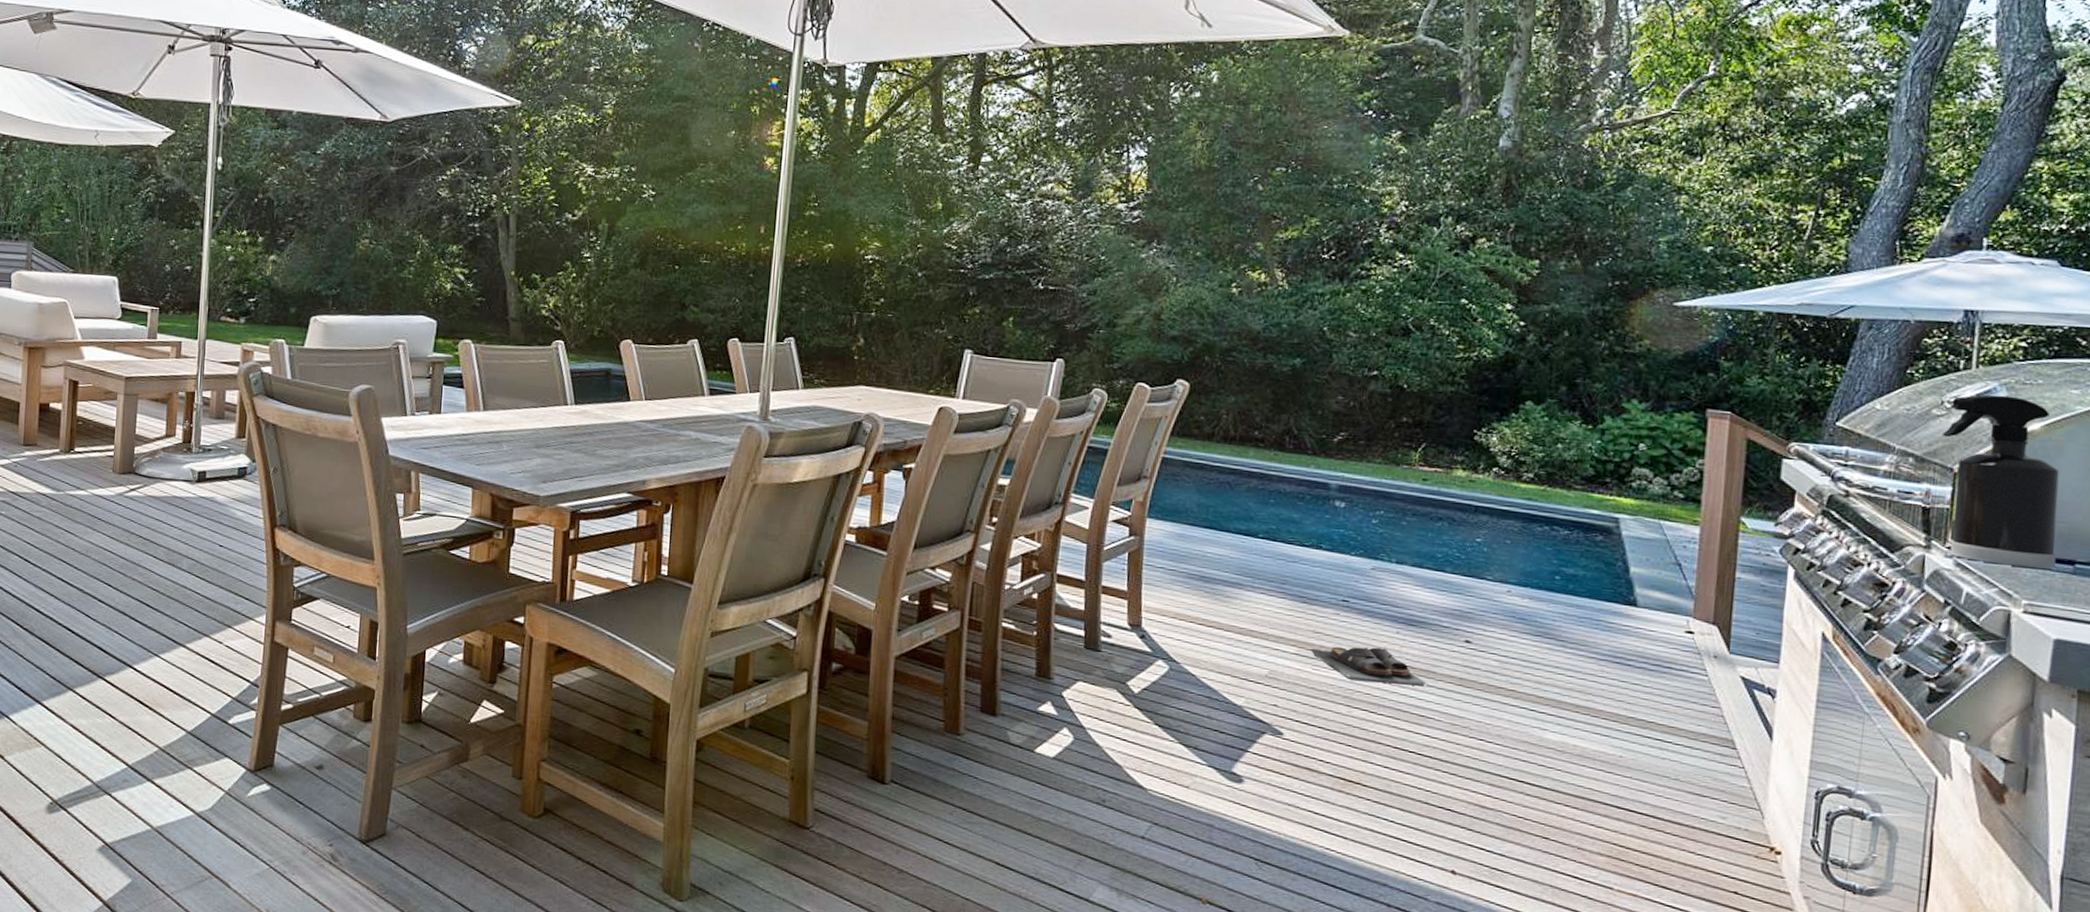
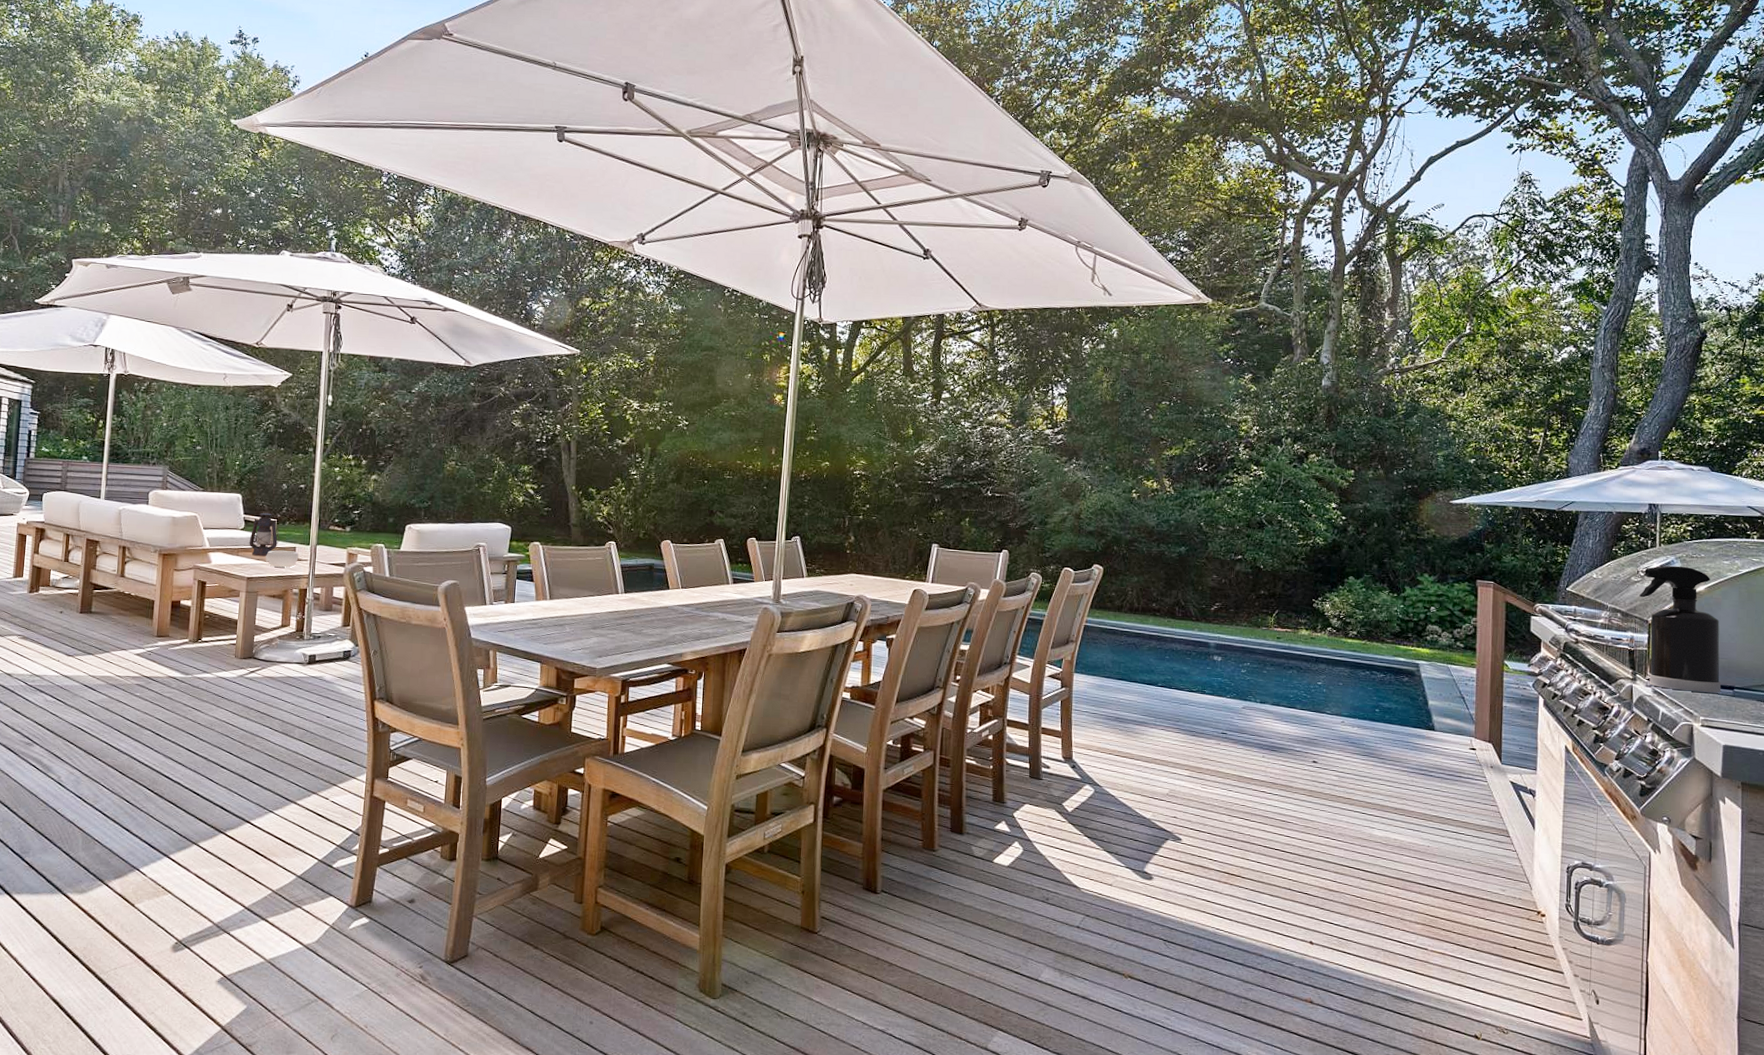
lantern: none [127,299,163,352] -> present [249,512,280,556]
bowl: none [146,344,185,366] -> present [265,550,299,568]
sandal: present [1311,646,1427,686] -> none [1200,769,1286,798]

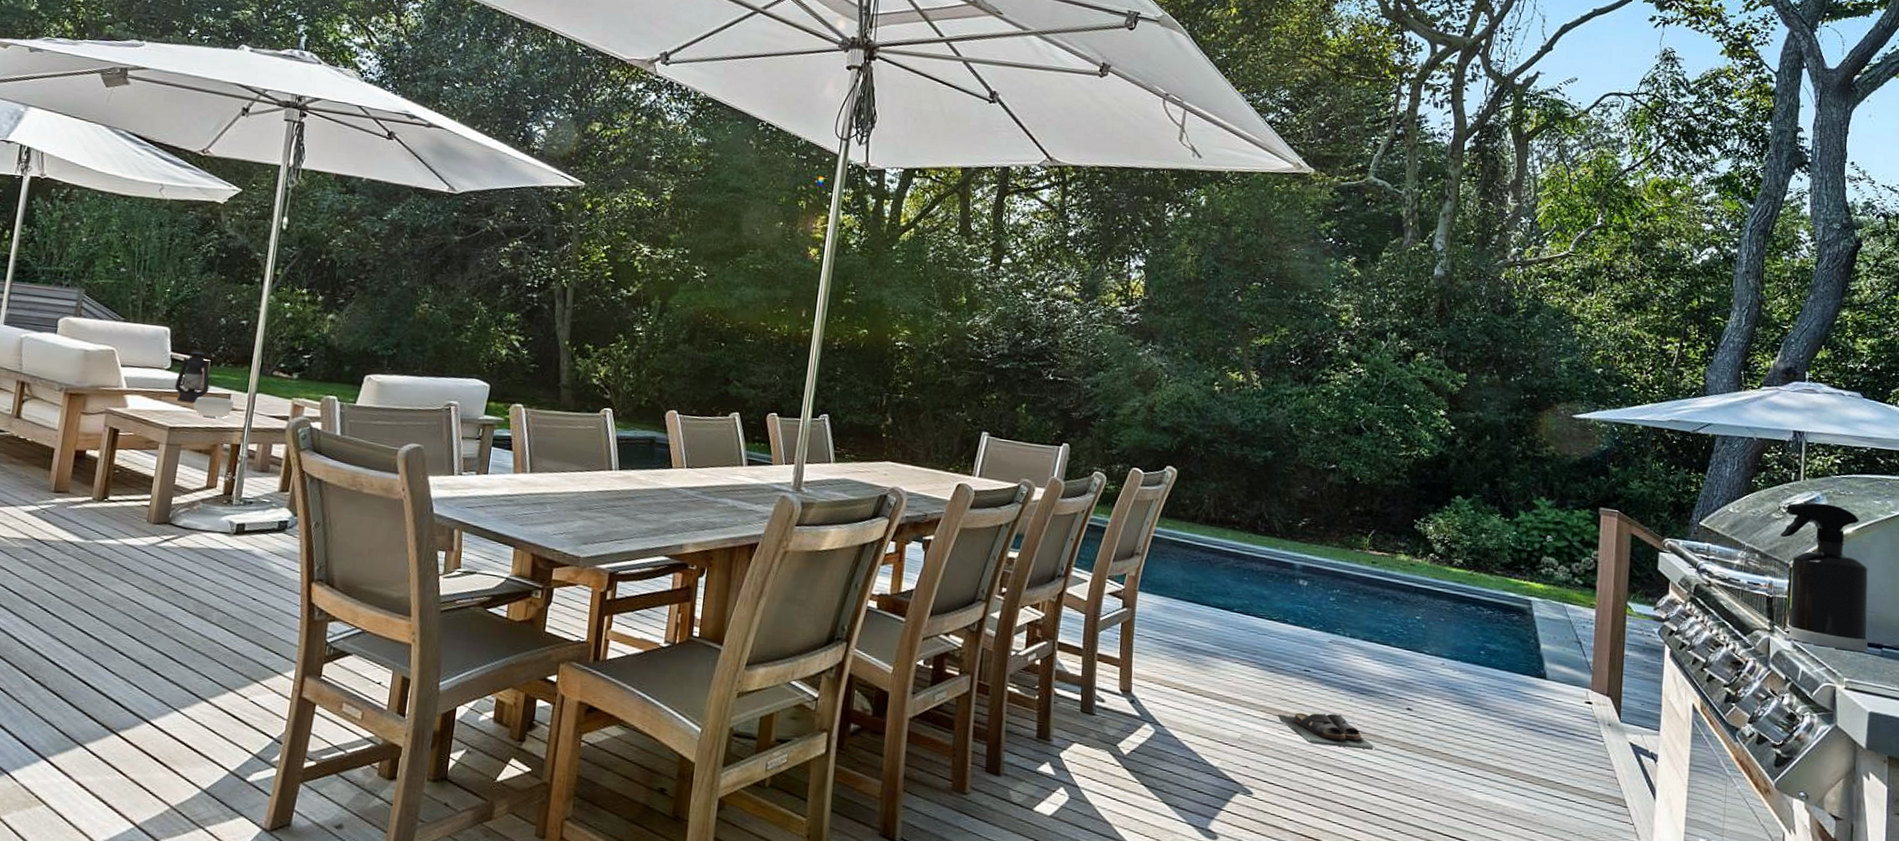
sandal: none [1200,769,1286,798] -> present [1277,712,1375,750]

